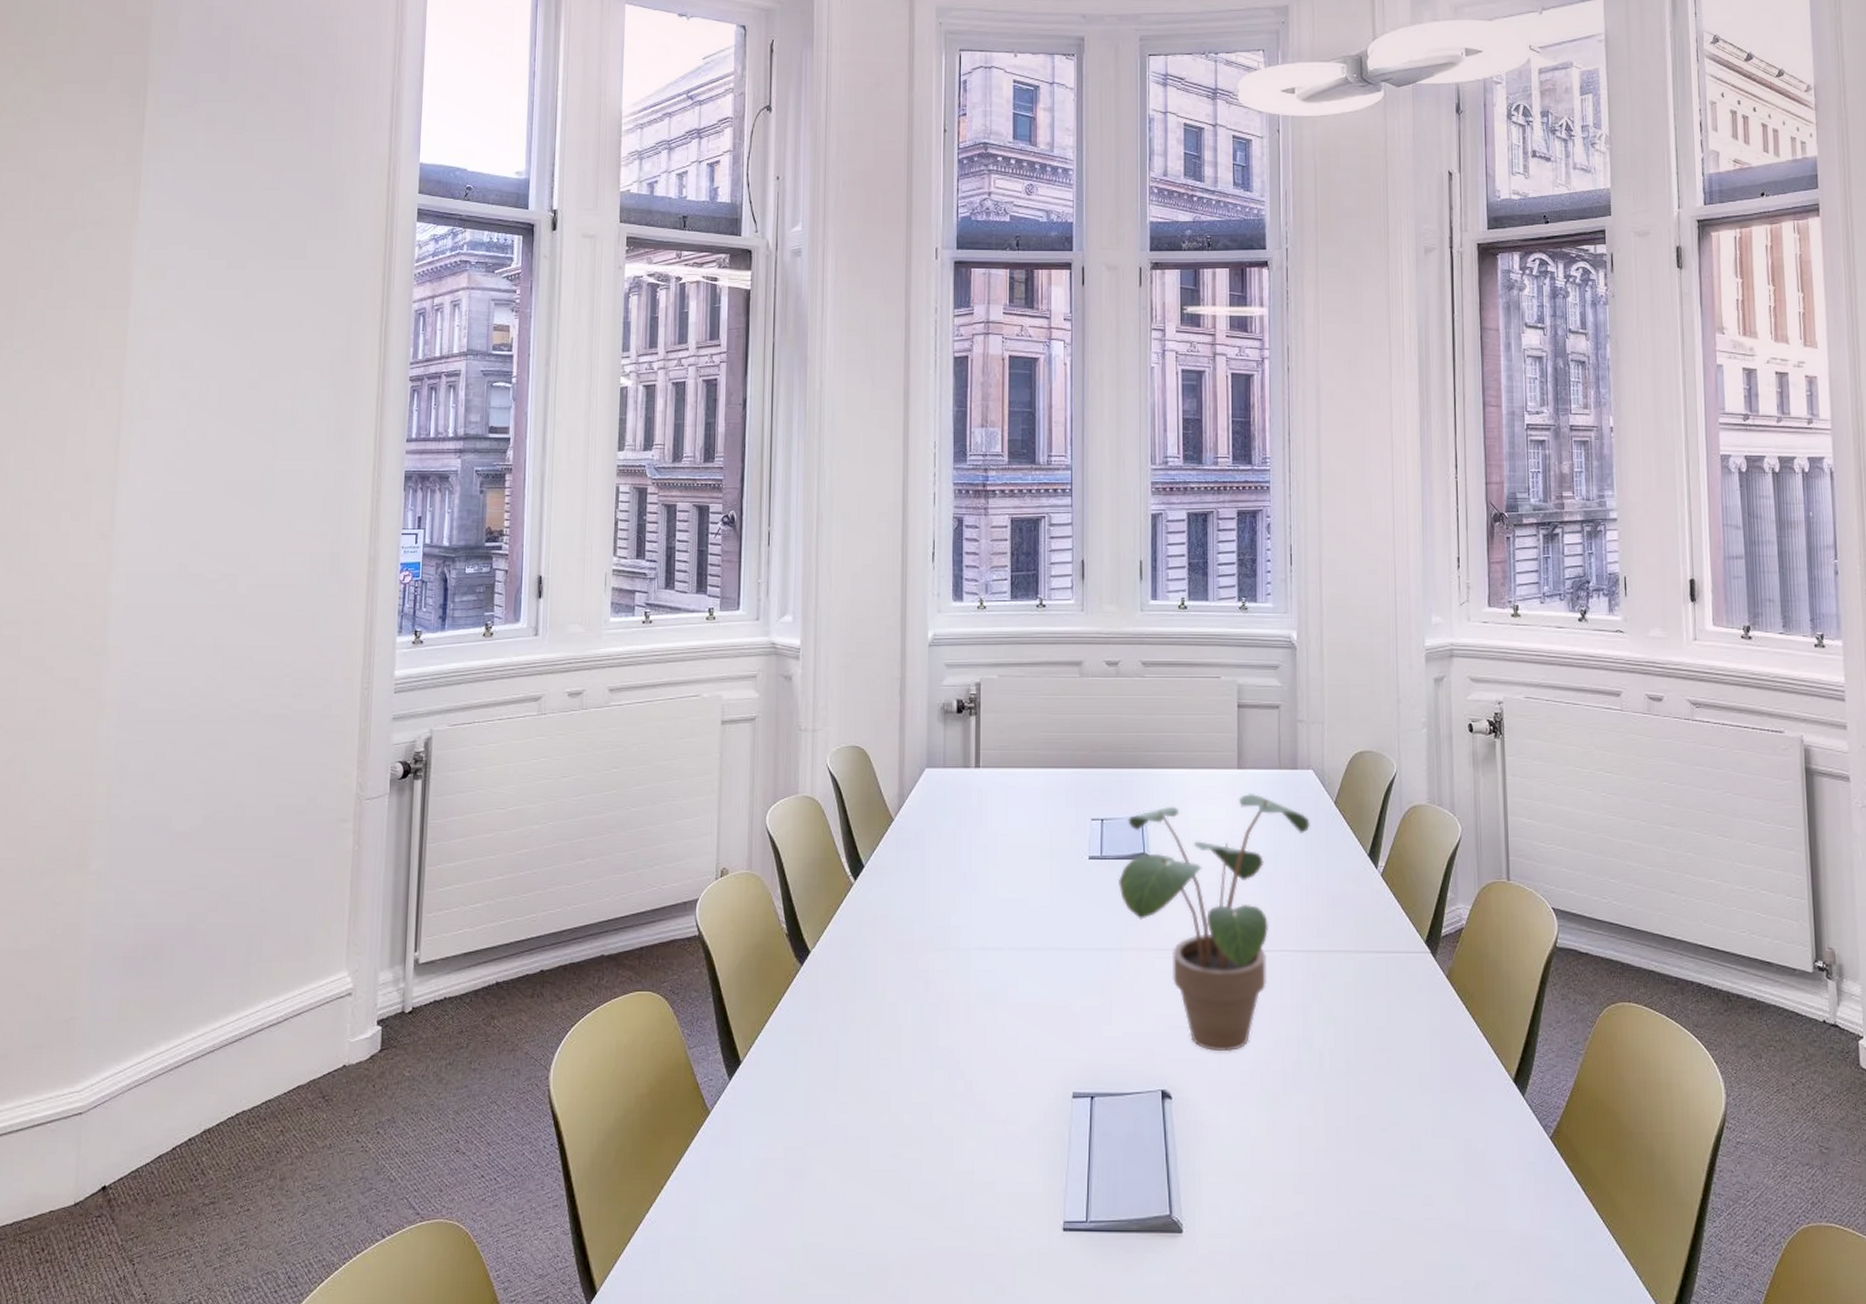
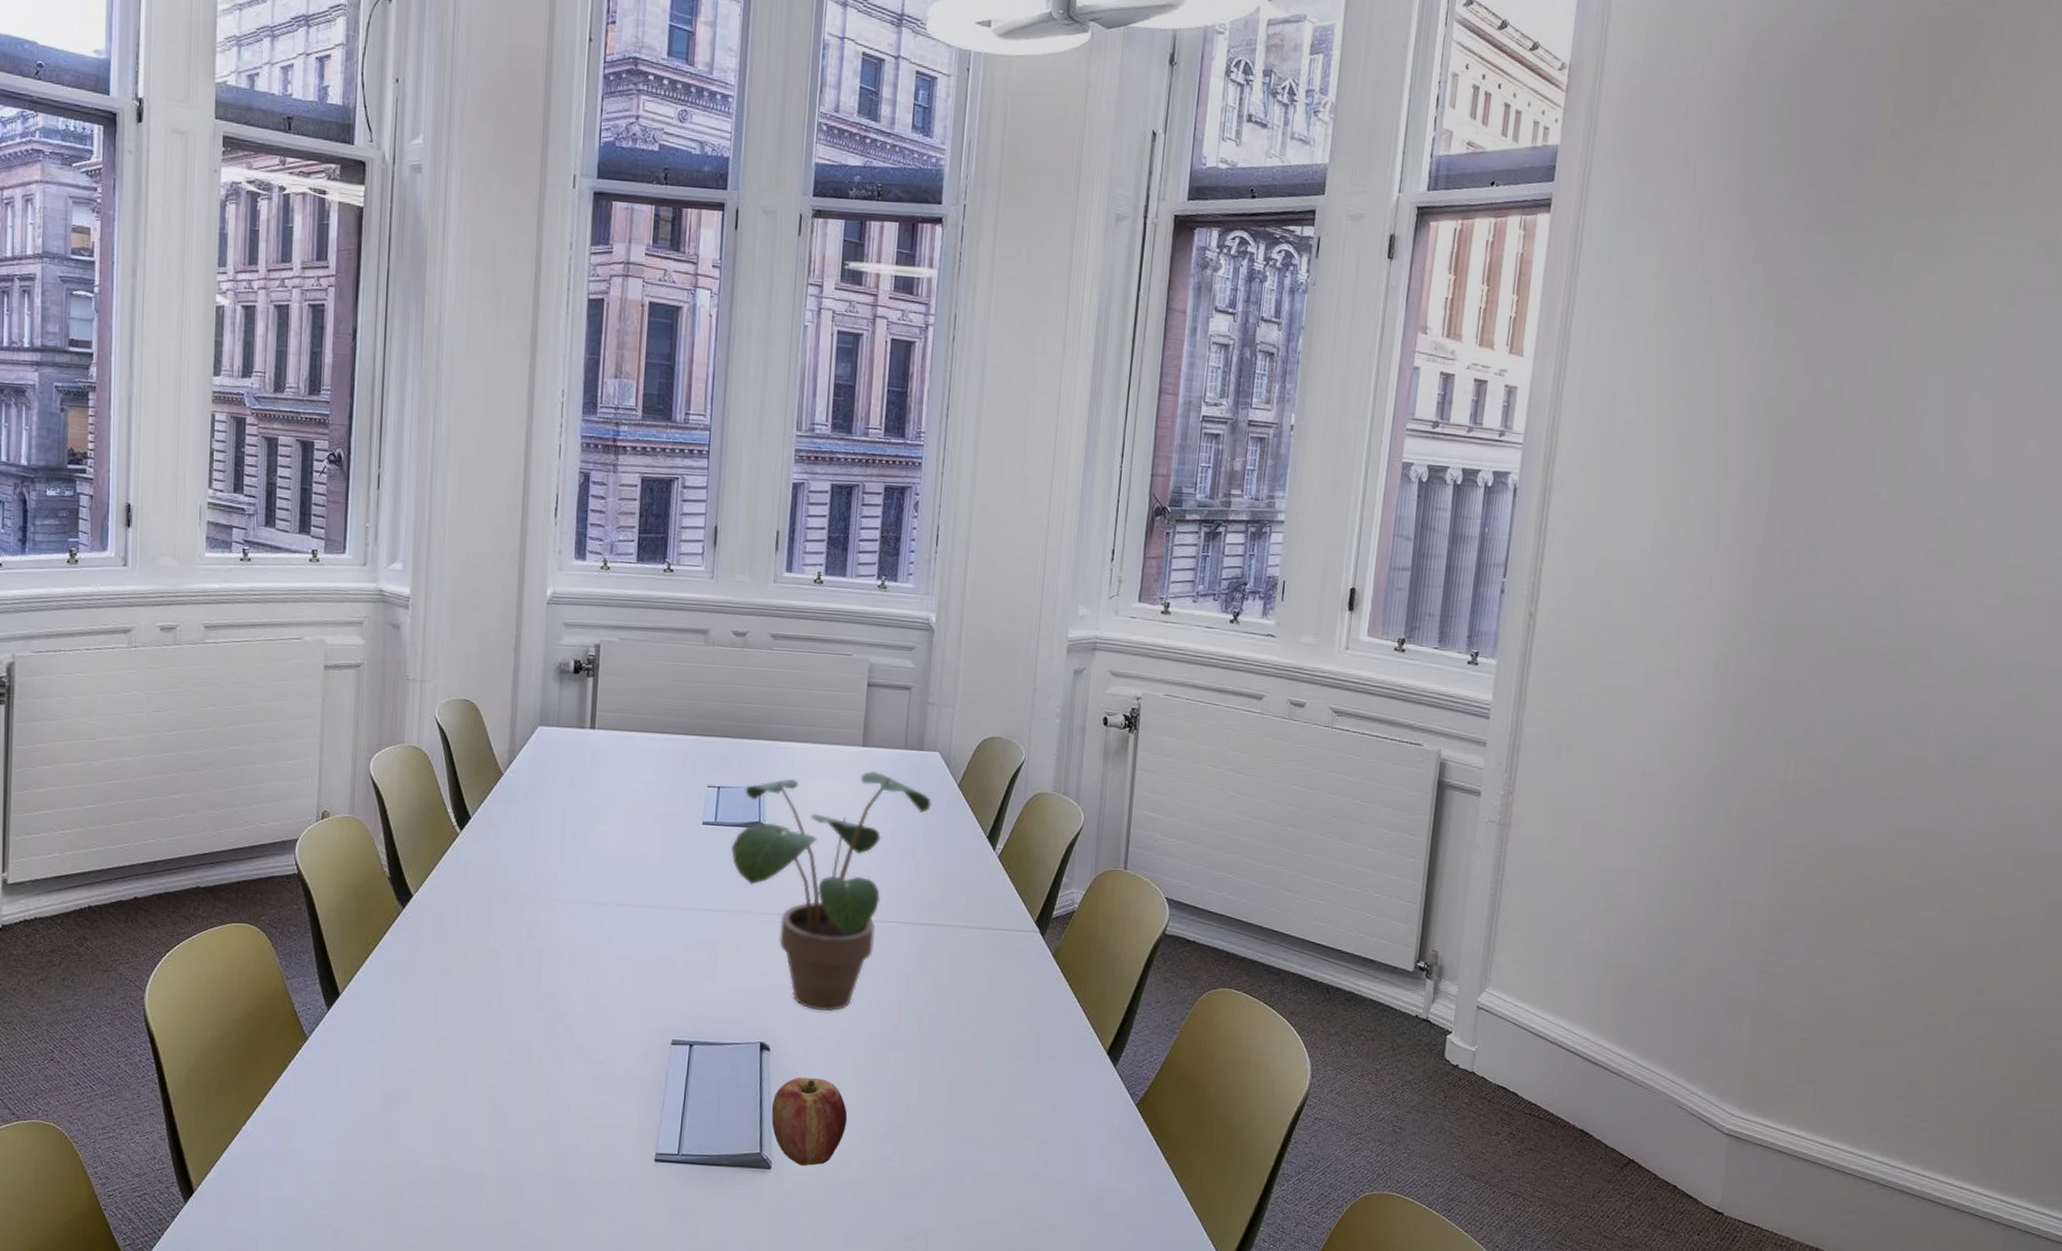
apple: none [1178,1126,1256,1227] -> present [771,1077,848,1166]

